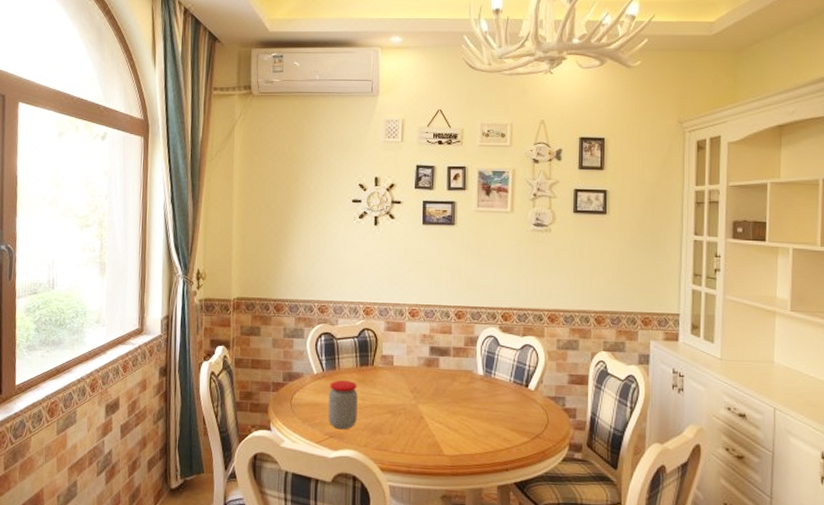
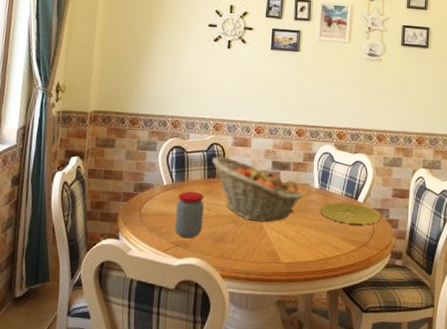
fruit basket: none [364,342,466,412] -> present [212,156,303,222]
plate: none [485,390,557,414] -> present [319,202,382,224]

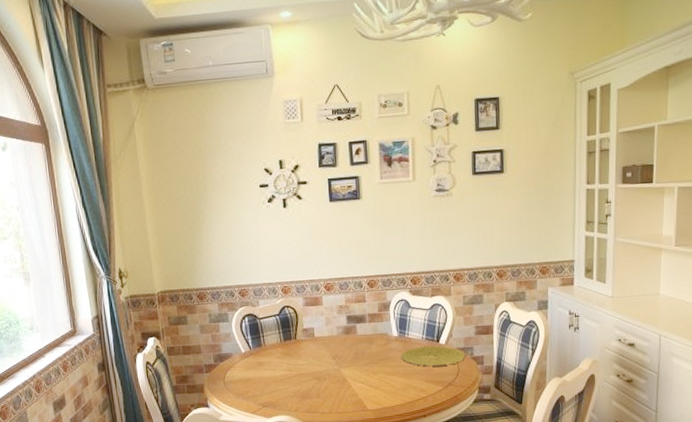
jar: present [174,191,204,239] -> none [257,355,286,399]
fruit basket: present [212,156,303,222] -> none [286,318,383,376]

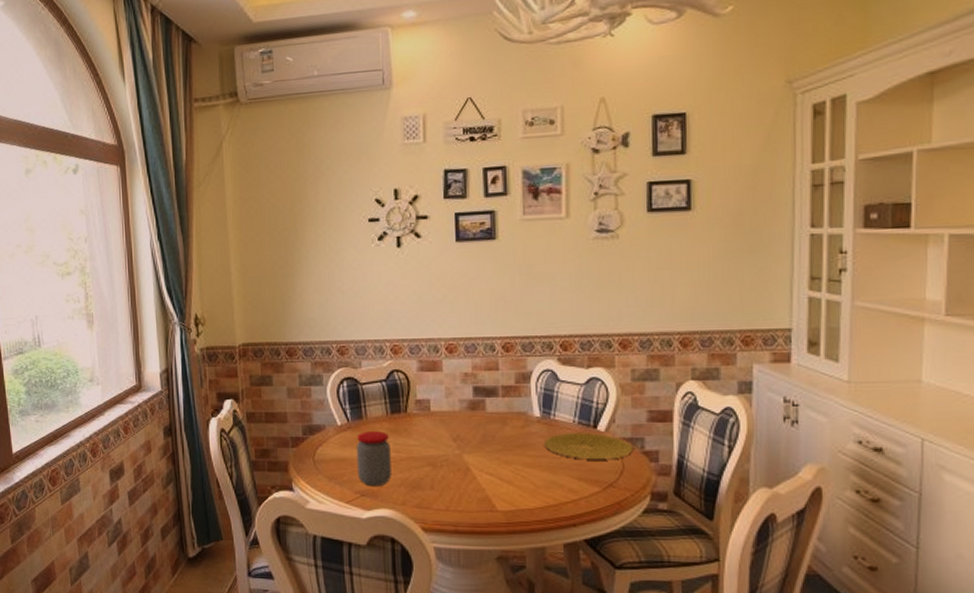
jar: none [257,355,286,399] -> present [356,431,391,487]

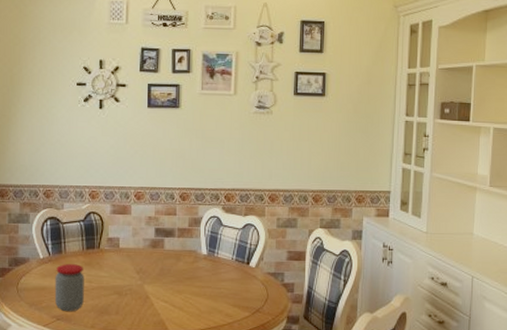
plate: present [543,433,634,459] -> none [208,268,276,289]

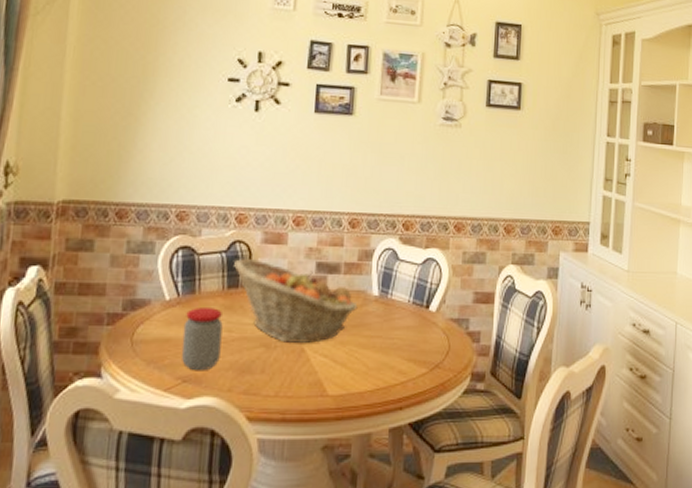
fruit basket: none [90,225,190,292] -> present [234,258,358,344]

